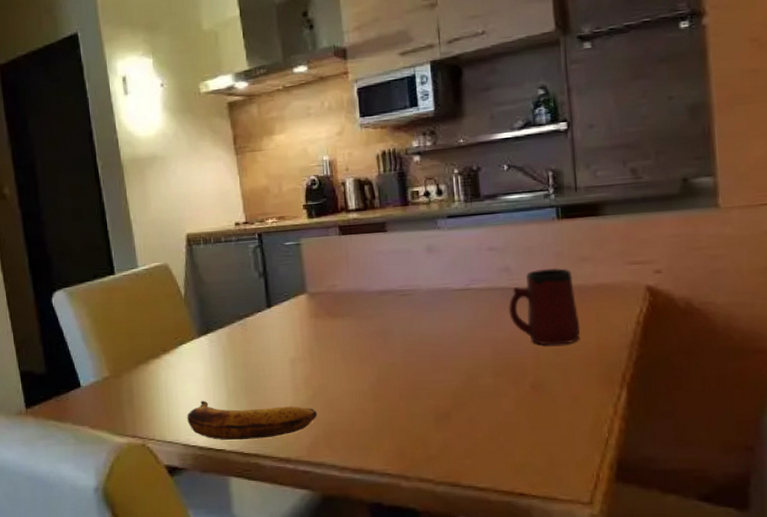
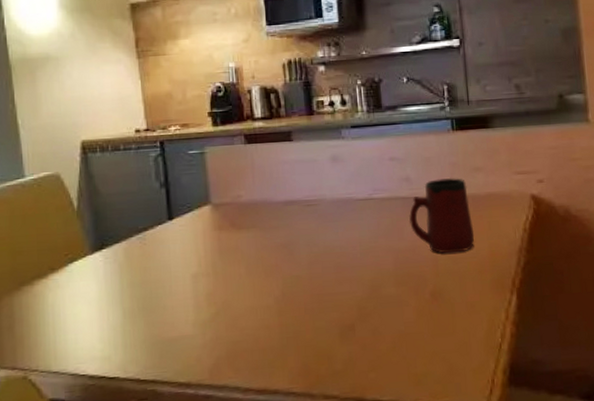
banana: present [187,400,318,440] -> none [76,323,221,367]

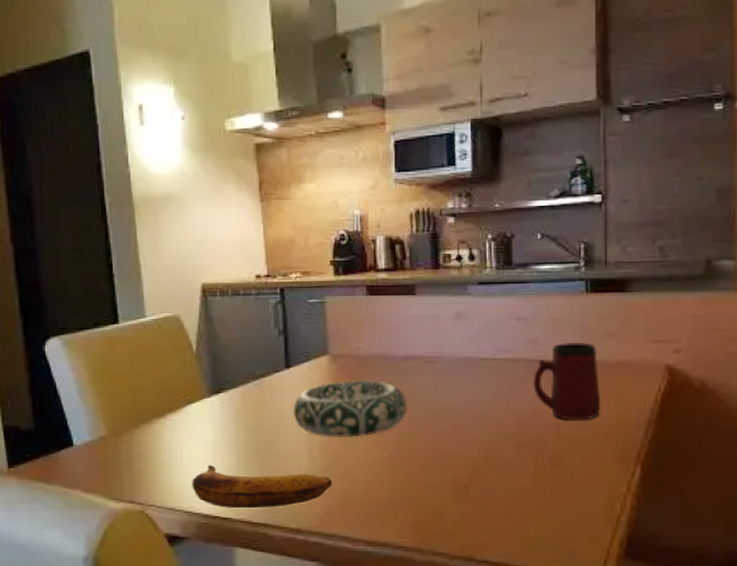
banana: none [76,323,221,367] -> present [192,465,333,509]
decorative bowl: none [177,226,291,287] -> present [293,379,408,437]

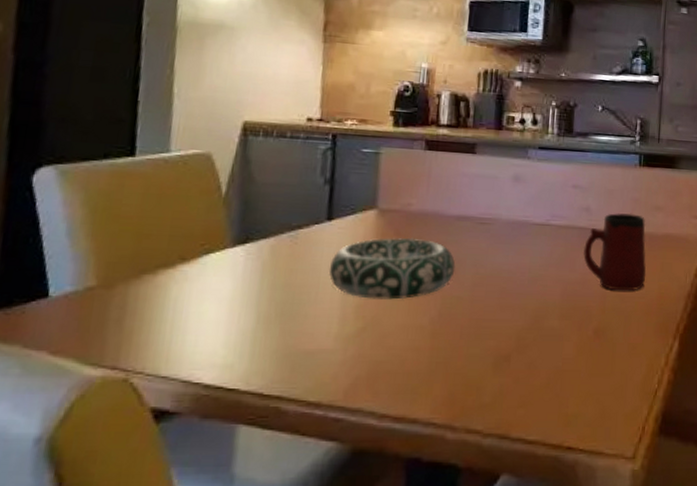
banana: present [192,465,333,509] -> none [195,325,364,378]

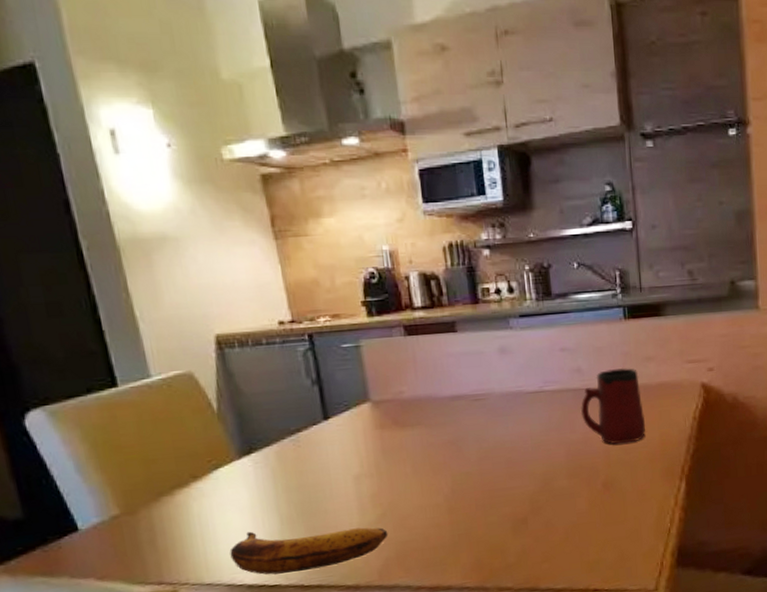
banana: none [195,325,364,378] -> present [229,527,388,575]
decorative bowl: present [329,237,456,300] -> none [336,423,459,488]

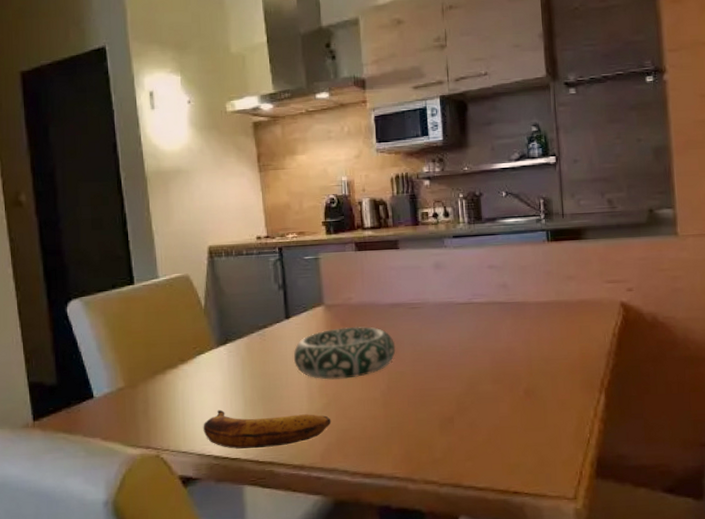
decorative bowl: none [336,423,459,488] -> present [293,326,396,380]
mug: present [580,367,646,445] -> none [505,284,567,355]

